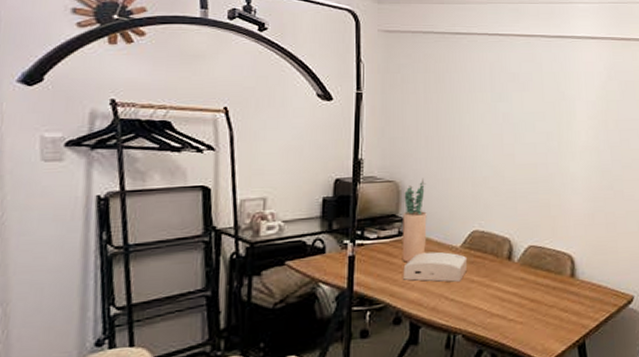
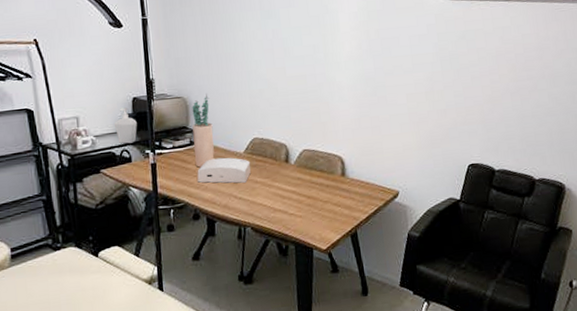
soap bottle: none [310,190,337,232] -> present [115,107,137,144]

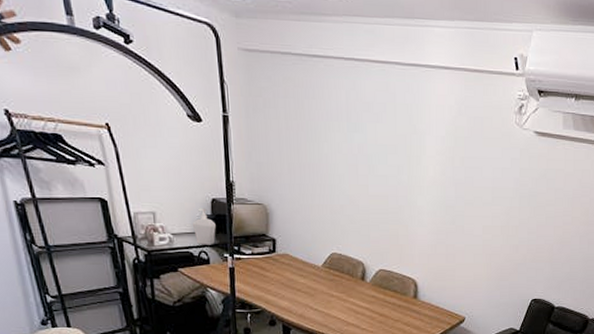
vase: present [192,93,215,168] -> none [272,202,293,276]
tissue dispenser: present [197,157,252,184] -> none [275,269,328,295]

